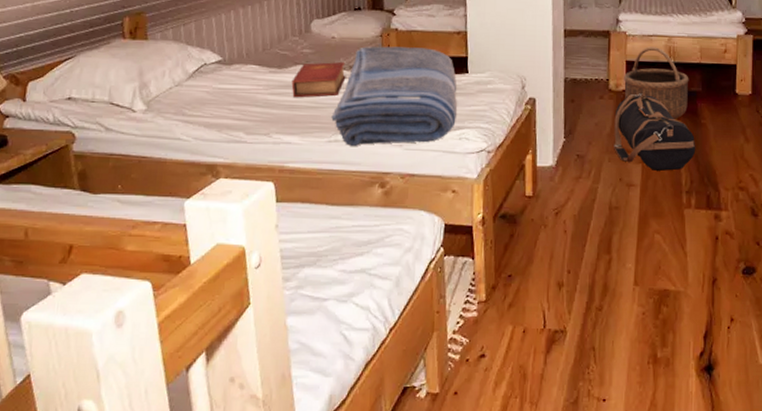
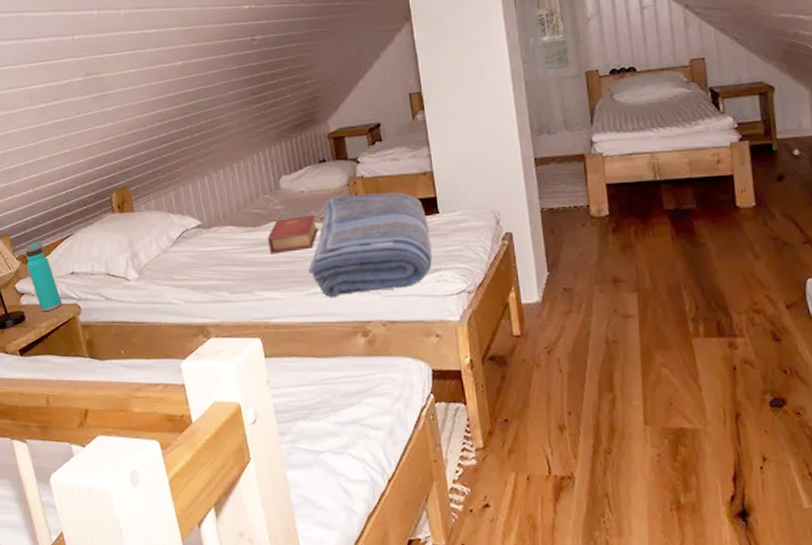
water bottle: none [15,60,54,138] -> present [25,241,62,312]
duffel bag: present [614,93,696,171] -> none [600,217,698,299]
basket: present [624,46,689,119] -> none [606,165,682,241]

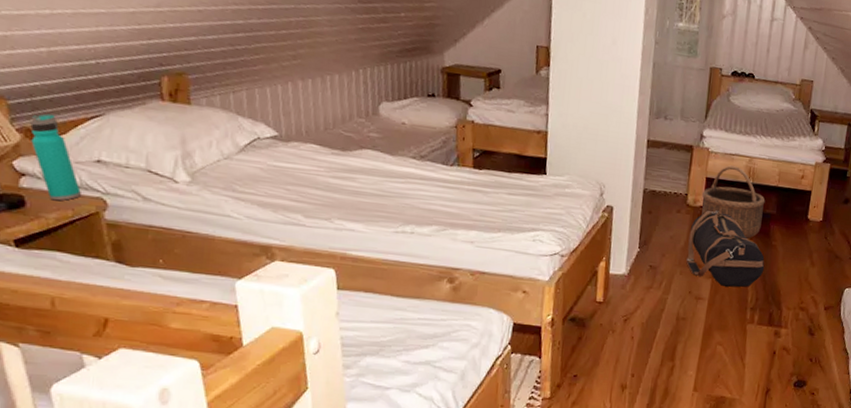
book: present [267,214,318,254] -> none [356,148,416,186]
towel: present [308,192,433,297] -> none [399,136,534,242]
duffel bag: none [600,217,698,299] -> present [686,211,765,287]
basket: none [606,165,682,241] -> present [701,165,766,239]

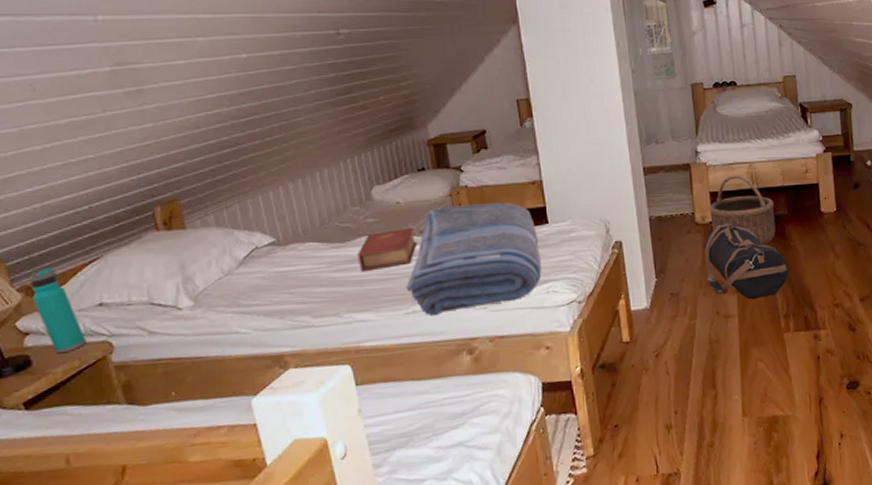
book: none [356,148,416,186] -> present [357,227,417,272]
towel: none [399,136,534,242] -> present [406,202,542,315]

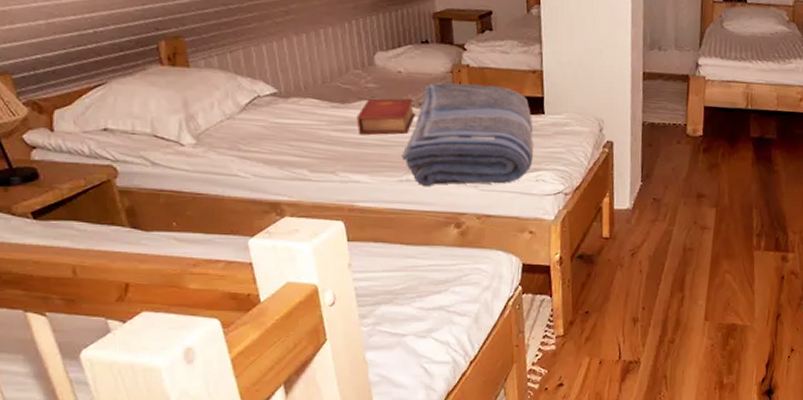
water bottle: present [30,267,86,354] -> none [36,86,91,171]
duffel bag: present [704,223,789,299] -> none [689,139,768,215]
basket: present [709,175,776,245] -> none [702,92,765,165]

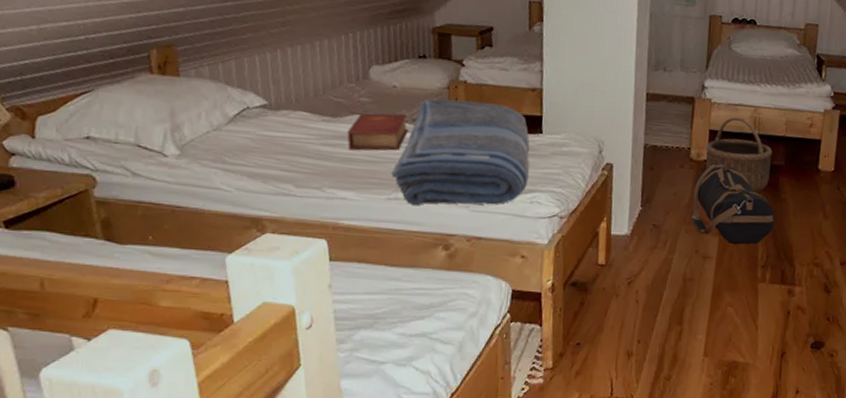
duffel bag: none [689,139,768,215] -> present [691,164,775,244]
basket: none [702,92,765,165] -> present [706,116,773,193]

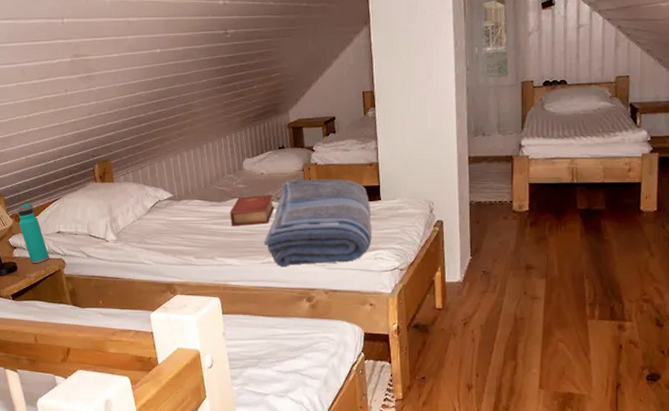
water bottle: none [20,91,70,180] -> present [18,203,49,264]
duffel bag: present [691,164,775,244] -> none [518,213,600,285]
basket: present [706,116,773,193] -> none [527,169,592,236]

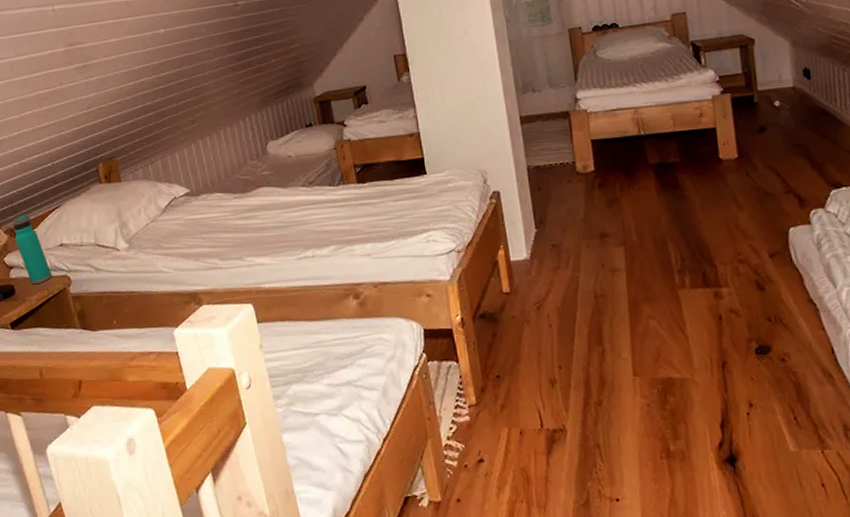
book: present [229,194,275,227] -> none [256,178,307,220]
towel: present [264,179,372,266] -> none [298,154,422,261]

